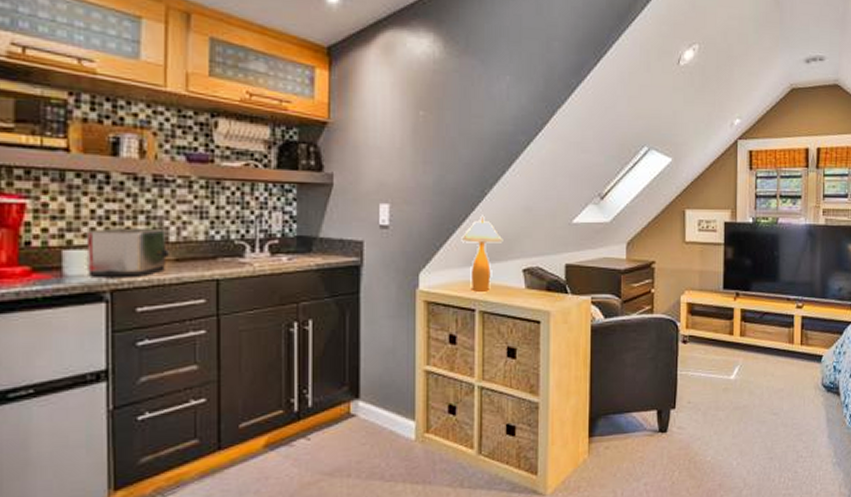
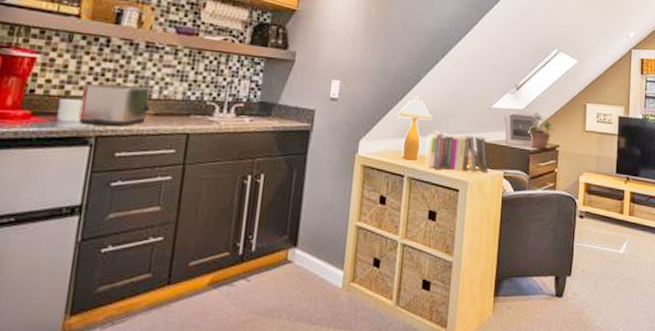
books: none [500,256,574,301] -> present [426,131,489,173]
picture frame: none [589,224,630,265] -> present [504,111,540,146]
potted plant: none [616,224,650,269] -> present [527,112,556,151]

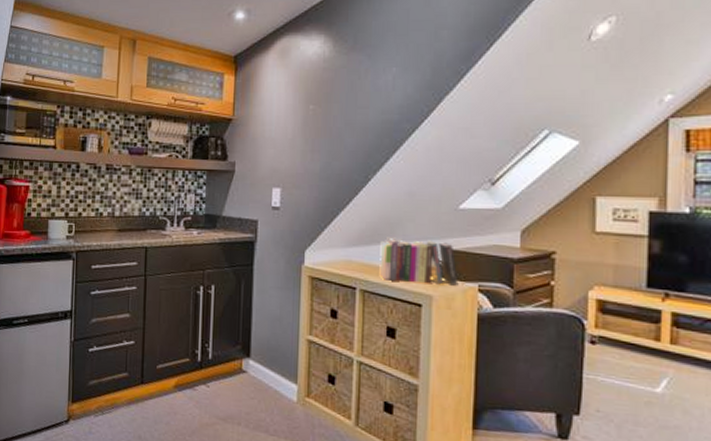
toaster: present [79,83,151,126] -> none [62,204,114,242]
table lamp: present [397,97,432,161] -> none [344,201,384,272]
picture frame: present [504,111,540,146] -> none [477,211,526,253]
potted plant: present [527,112,556,151] -> none [508,211,550,259]

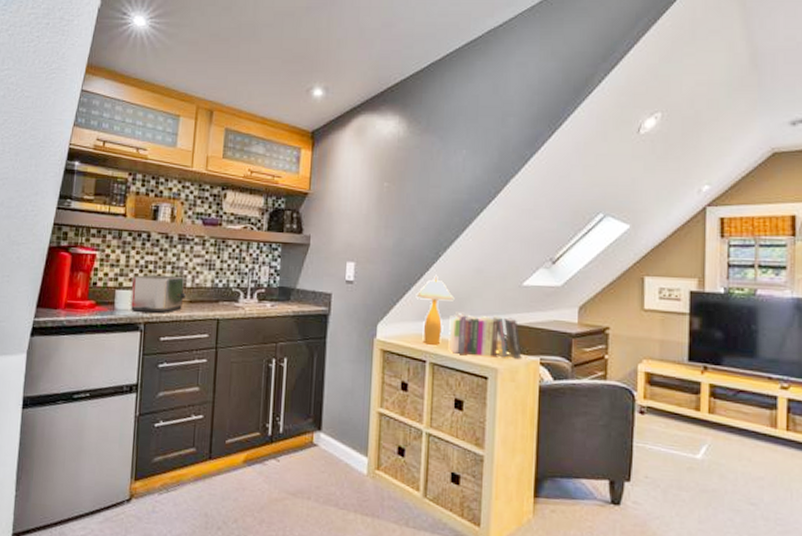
toaster: none [62,204,114,242] -> present [130,274,186,313]
table lamp: none [344,201,384,272] -> present [416,276,453,345]

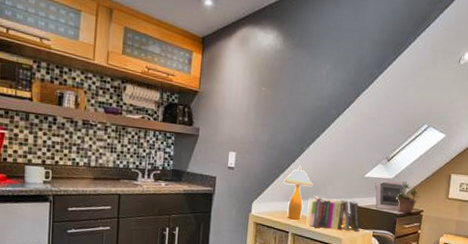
toaster: present [130,274,186,313] -> none [39,153,90,188]
picture frame: none [539,288,583,329] -> present [375,180,407,211]
potted plant: none [567,289,604,334] -> present [395,181,421,215]

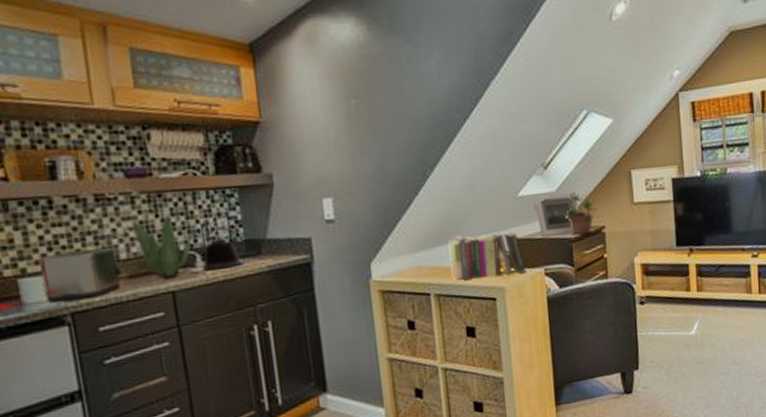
toaster: none [39,153,90,188] -> present [38,247,123,303]
plant: none [102,141,141,185] -> present [131,213,194,279]
kettle: none [142,156,168,187] -> present [198,225,242,272]
table lamp: present [283,166,312,220] -> none [408,200,449,276]

